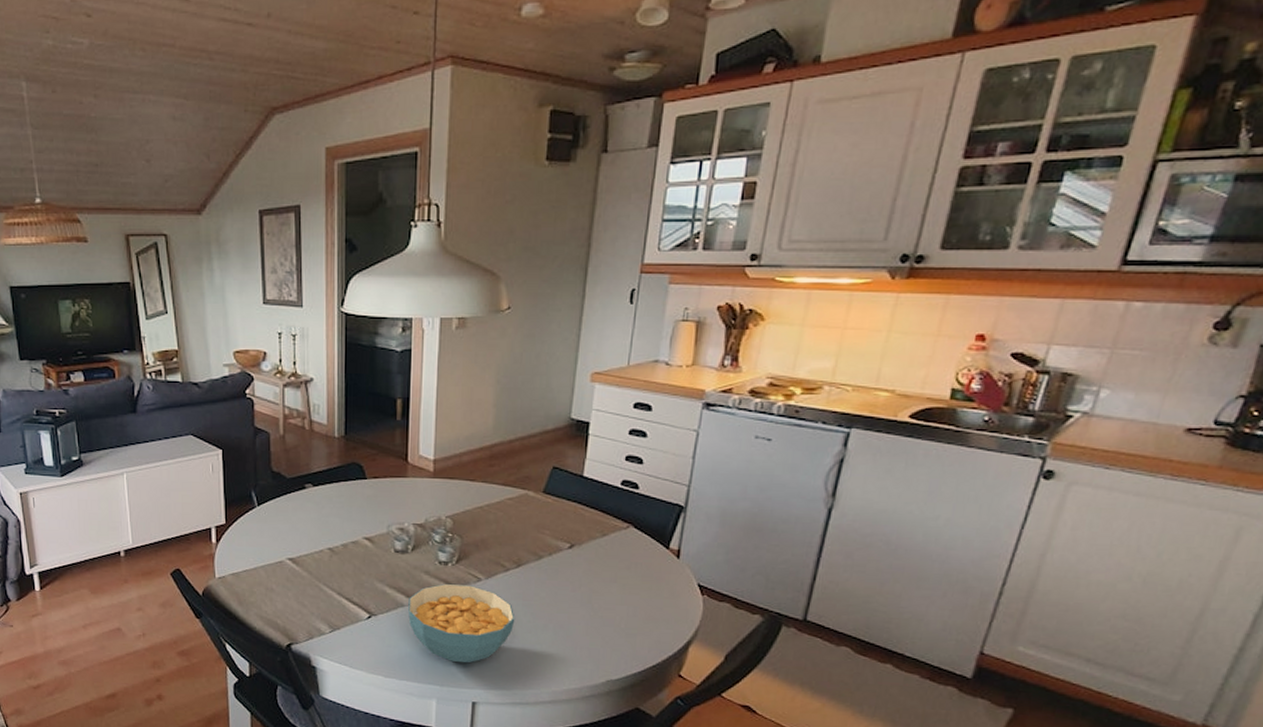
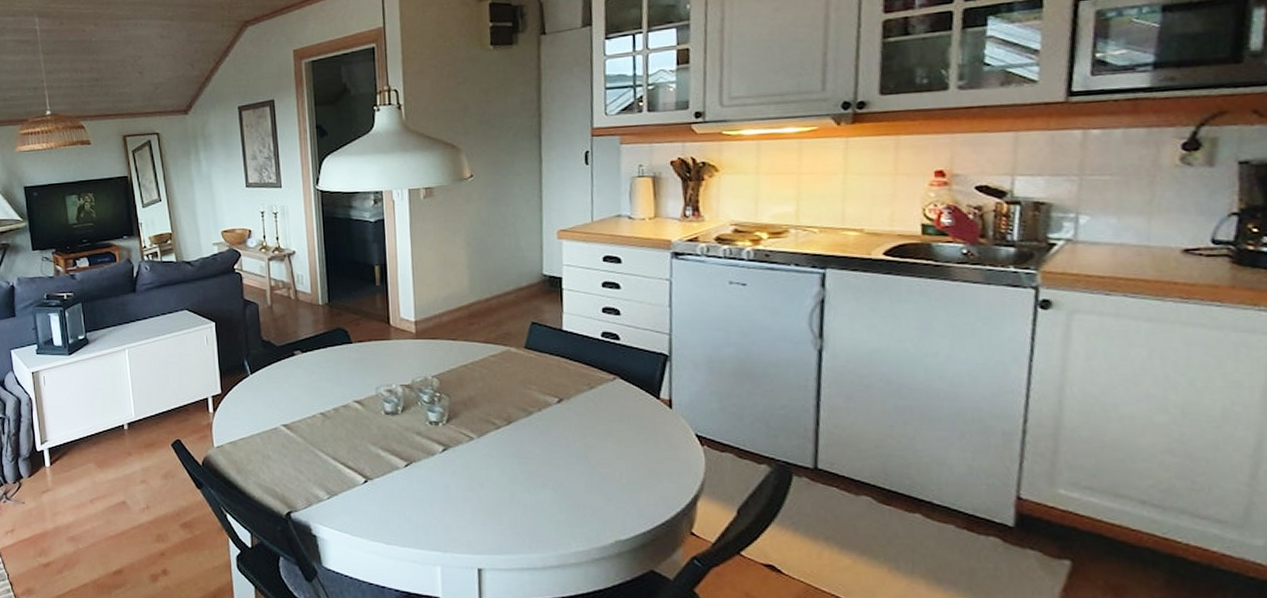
cereal bowl: present [408,583,515,664] -> none [403,443,513,527]

